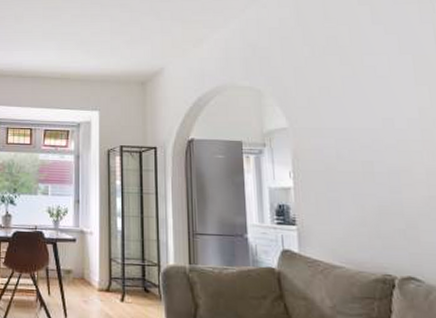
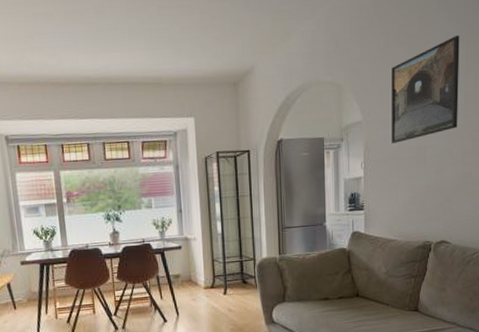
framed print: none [320,48,414,154] -> present [391,36,460,144]

